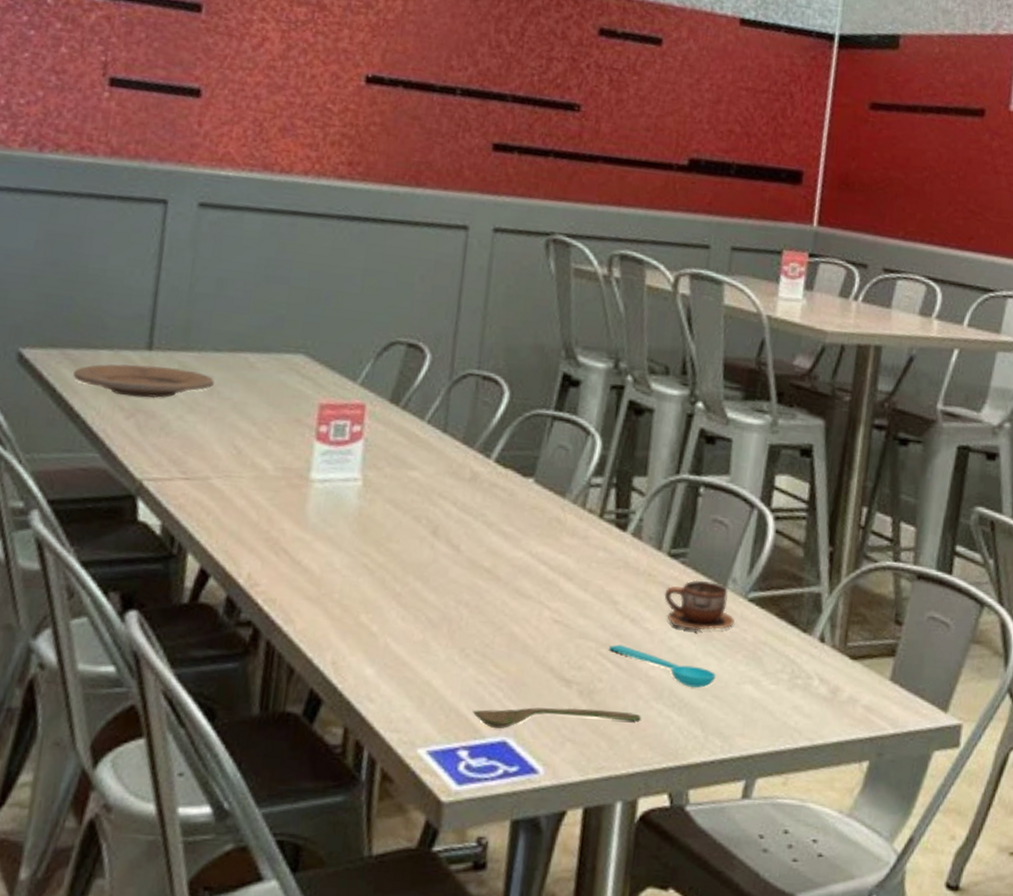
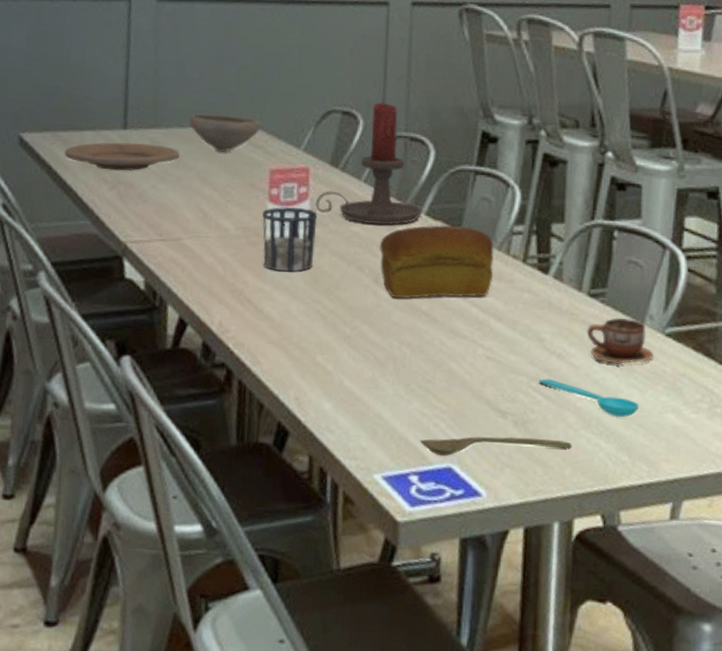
bowl: none [228,337,313,382] -> present [190,113,262,152]
cup: none [304,446,372,521] -> present [262,207,318,272]
candle holder: none [369,335,492,472] -> present [315,101,423,225]
bread: none [440,473,569,554] -> present [380,224,494,299]

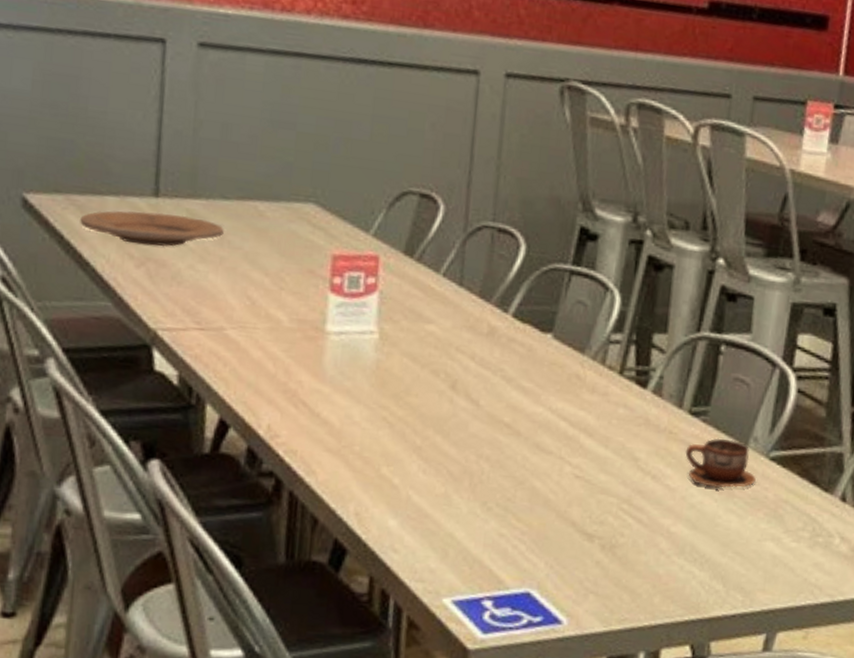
bowl: present [190,113,262,152] -> none [236,185,324,232]
cup: present [262,207,318,272] -> none [321,298,388,374]
candle holder: present [315,101,423,225] -> none [384,185,509,326]
bread: present [380,224,494,299] -> none [458,328,588,410]
spoon: present [420,436,573,456] -> none [496,560,664,580]
spoon: present [539,378,640,417] -> none [630,500,738,544]

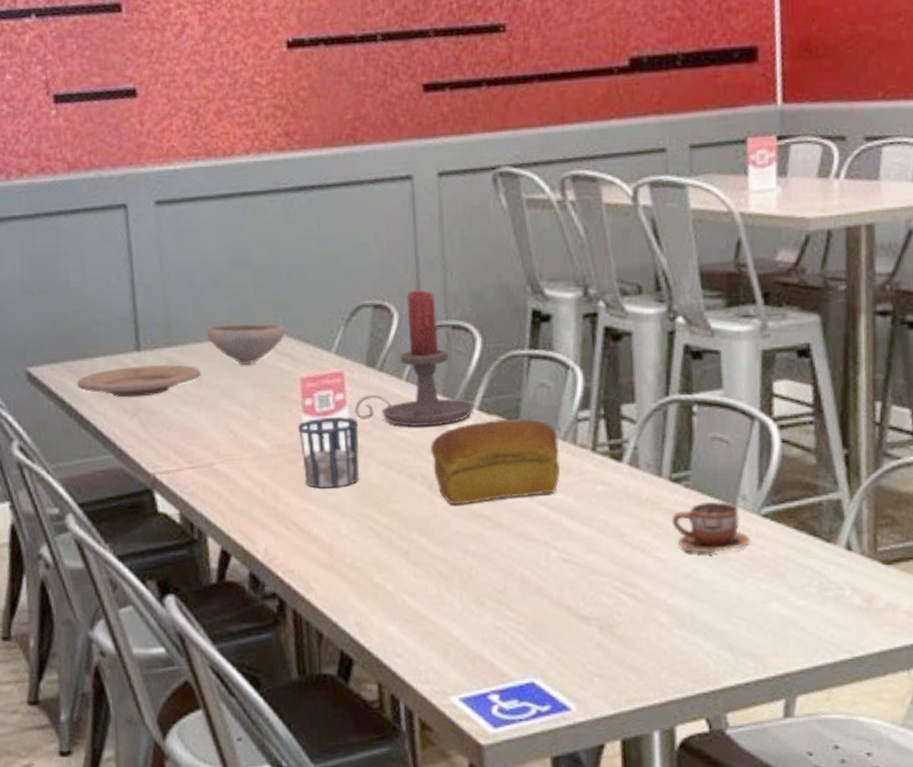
bowl: none [236,185,324,232] -> present [207,323,286,365]
cup: none [321,298,388,374] -> present [298,417,360,489]
candle holder: none [384,185,509,326] -> present [354,289,474,428]
bread: none [458,328,588,410] -> present [431,418,561,505]

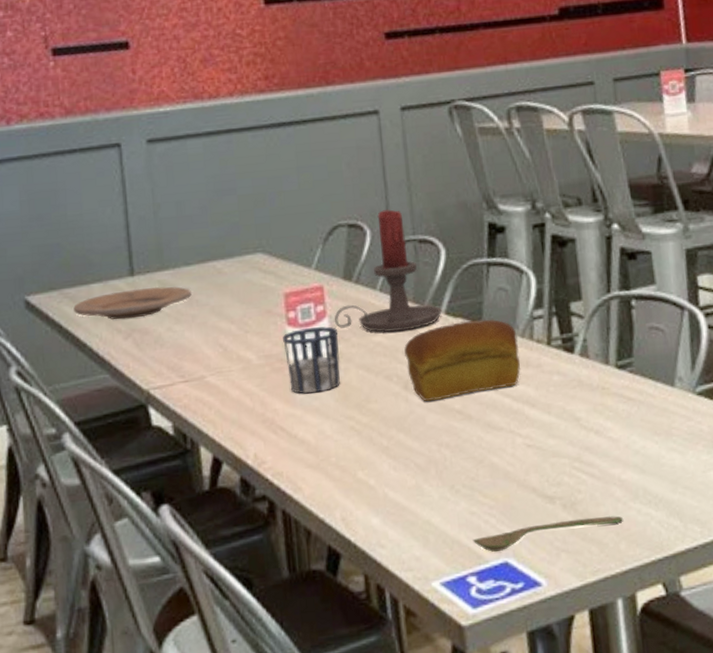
bowl: present [207,323,286,365] -> none [196,245,270,284]
spoon: none [496,642,667,670] -> present [472,515,624,552]
cup: present [671,501,750,554] -> none [620,384,689,432]

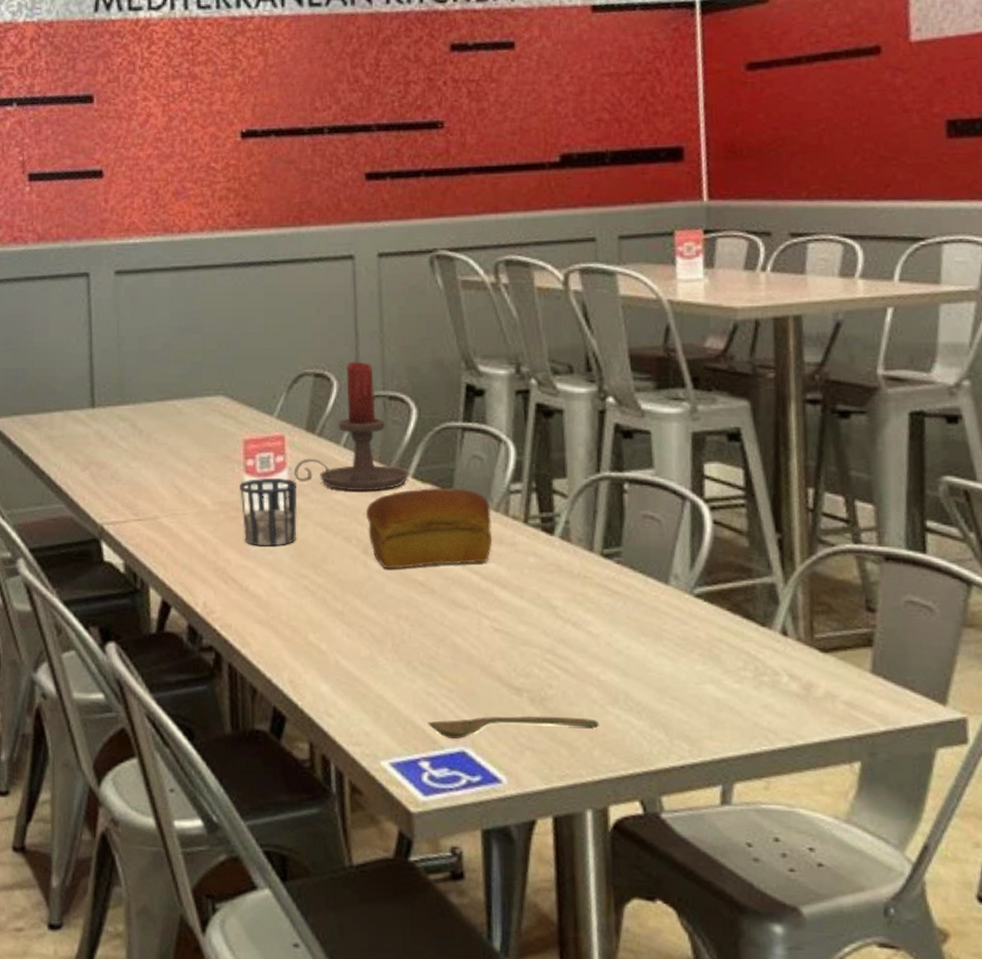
plate: present [73,286,191,320] -> none [35,421,150,451]

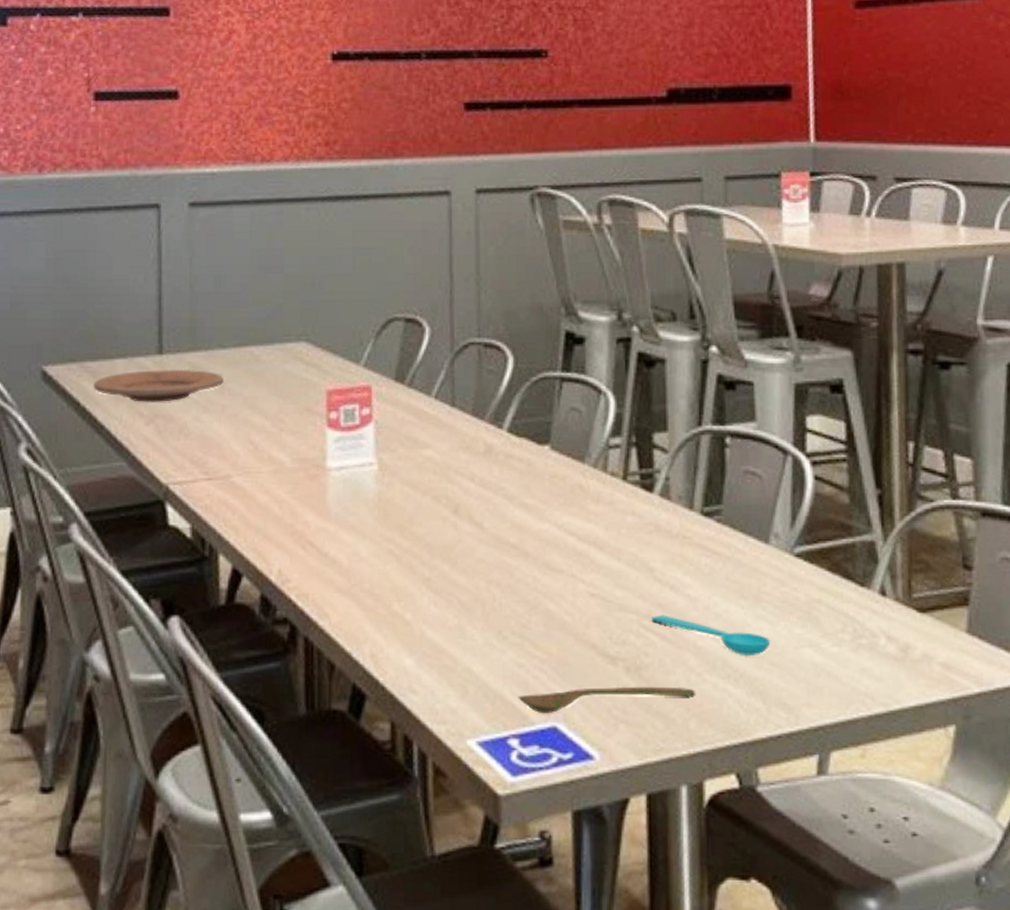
plate: none [35,421,150,451] -> present [93,369,224,402]
cup: present [240,478,297,547] -> none [321,433,384,507]
candle holder: present [293,360,409,492] -> none [380,304,504,447]
bread: present [366,487,493,570] -> none [458,441,590,531]
spoon: none [554,649,672,690] -> present [651,614,771,655]

